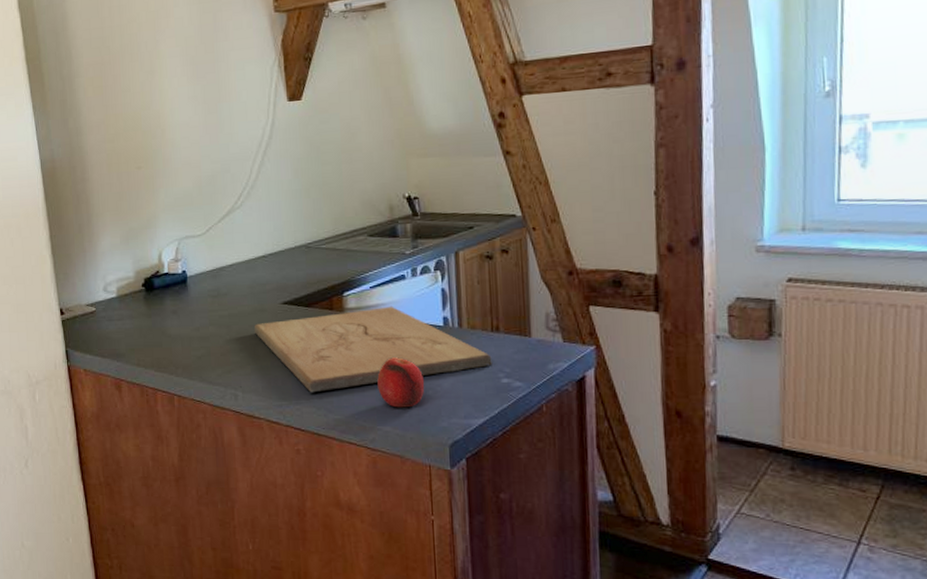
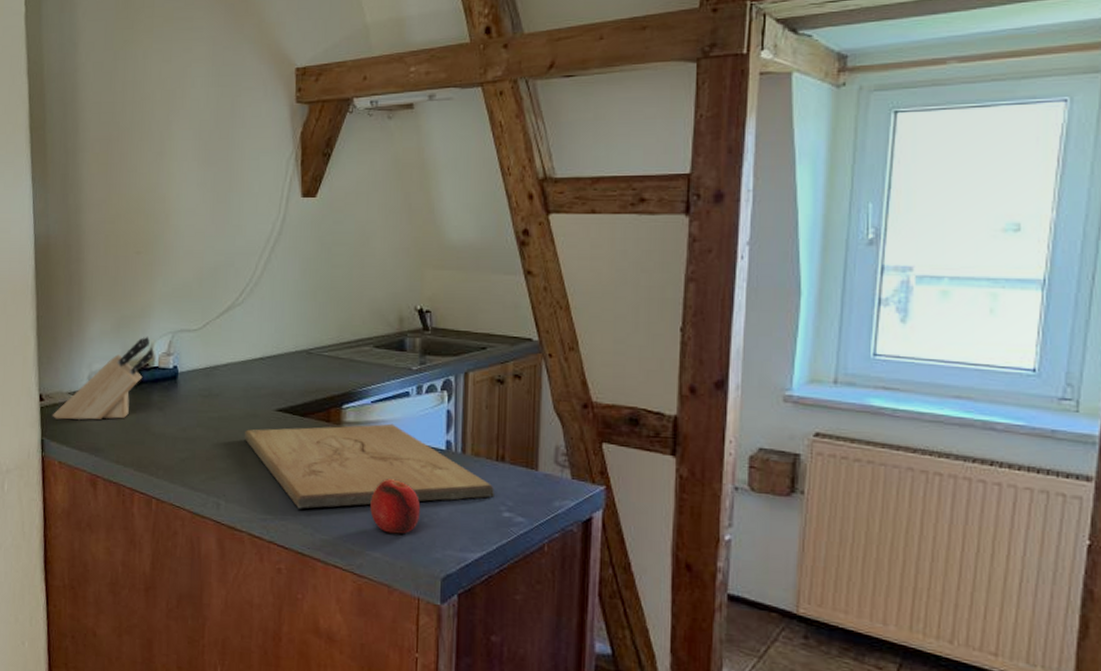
knife block: none [73,245,163,330] -> present [52,336,154,420]

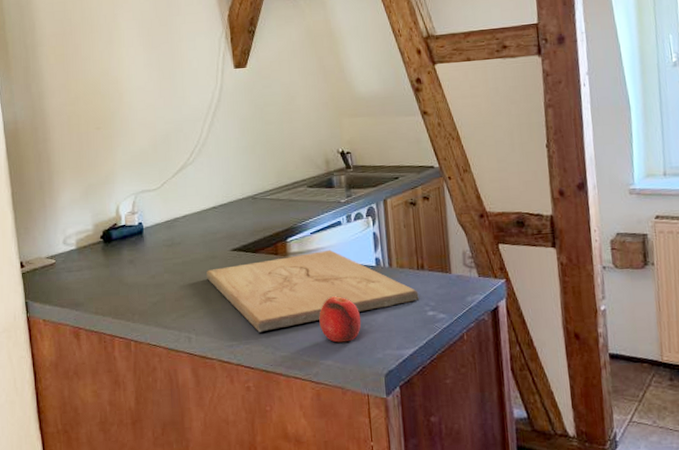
knife block: present [52,336,154,420] -> none [33,199,120,282]

